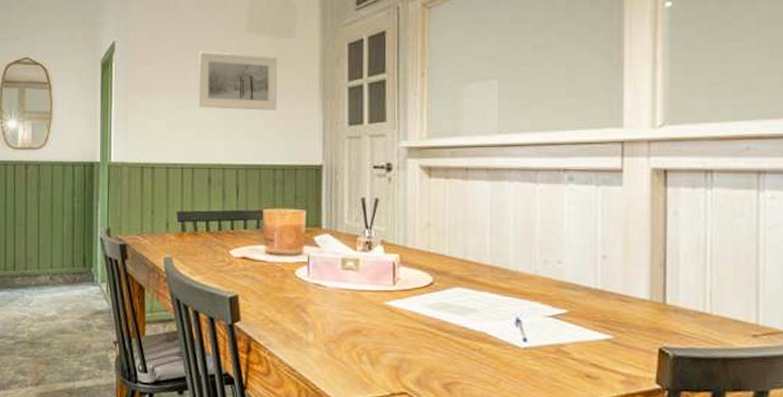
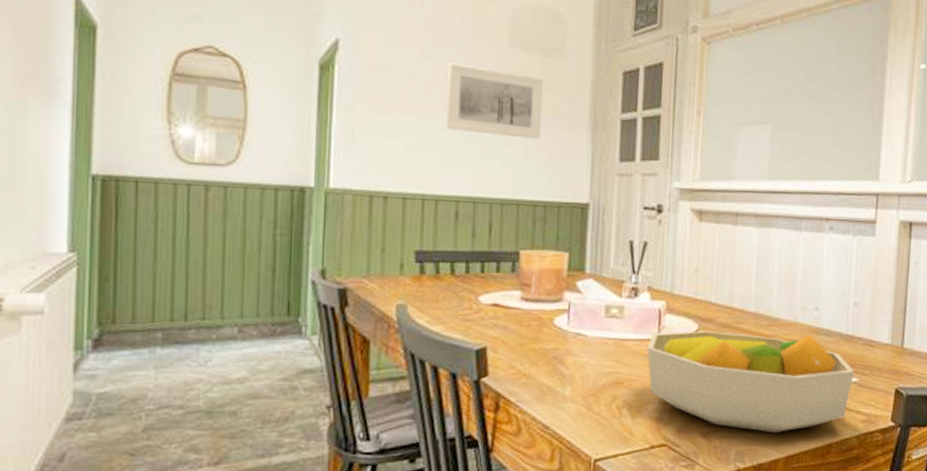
fruit bowl: none [383,283,608,388] -> present [647,331,855,432]

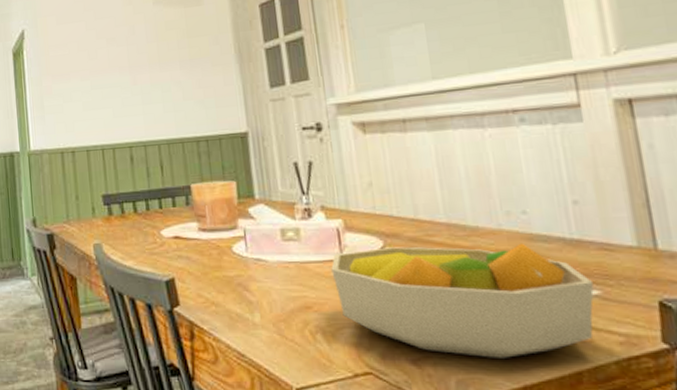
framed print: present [446,62,544,139] -> none [108,26,194,87]

